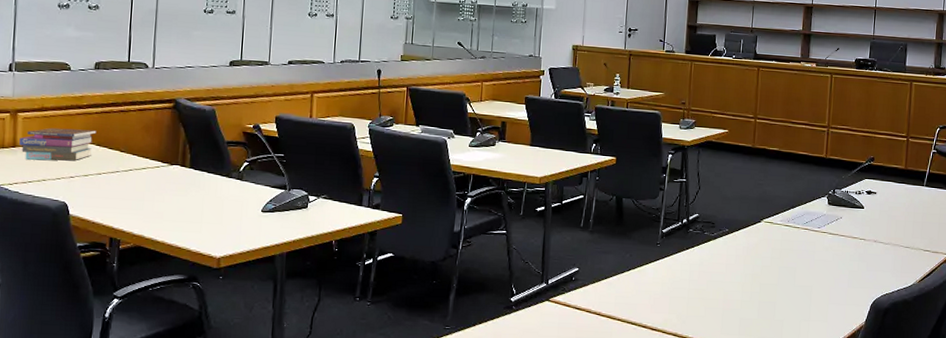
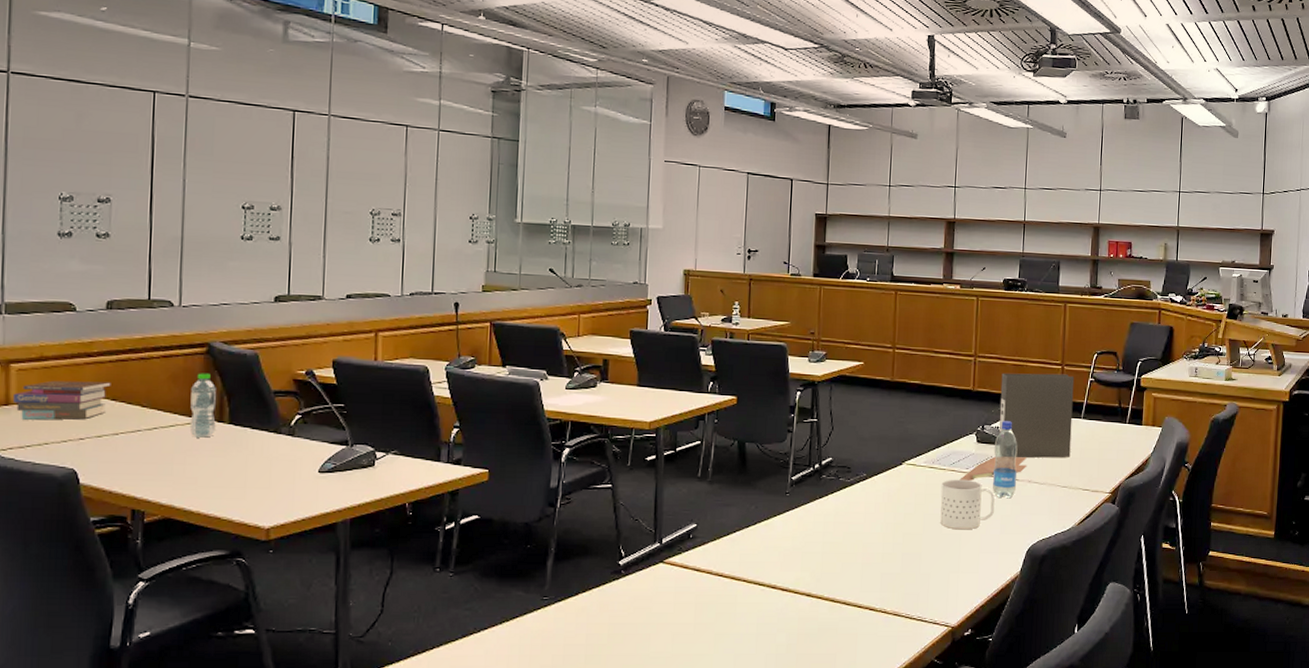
water bottle: none [158,124,181,179] -> present [189,373,217,438]
mug: none [794,236,844,283] -> present [940,479,995,530]
papers: none [812,218,874,239] -> present [960,456,1027,481]
bottle: none [842,186,866,256] -> present [992,421,1018,499]
binder: none [849,143,918,221] -> present [999,373,1075,458]

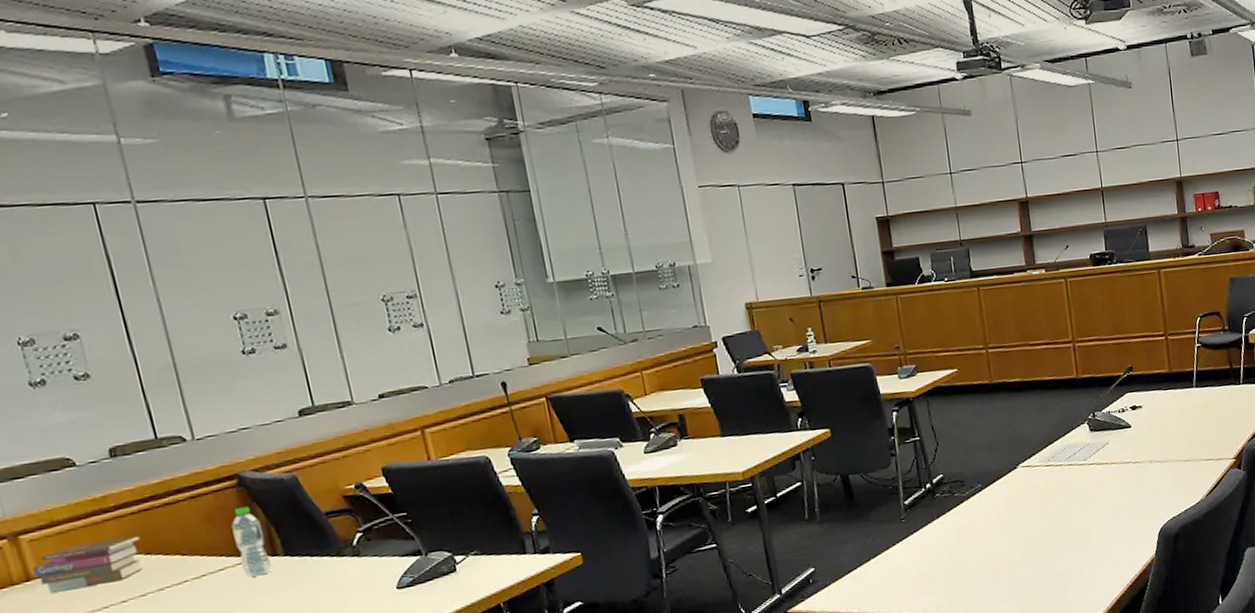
mug: present [940,479,995,530] -> none [1060,471,1119,524]
papers: present [960,456,1027,481] -> none [1078,438,1146,473]
bottle: present [992,421,1018,499] -> none [1108,403,1138,485]
binder: present [999,373,1075,458] -> none [1104,344,1188,440]

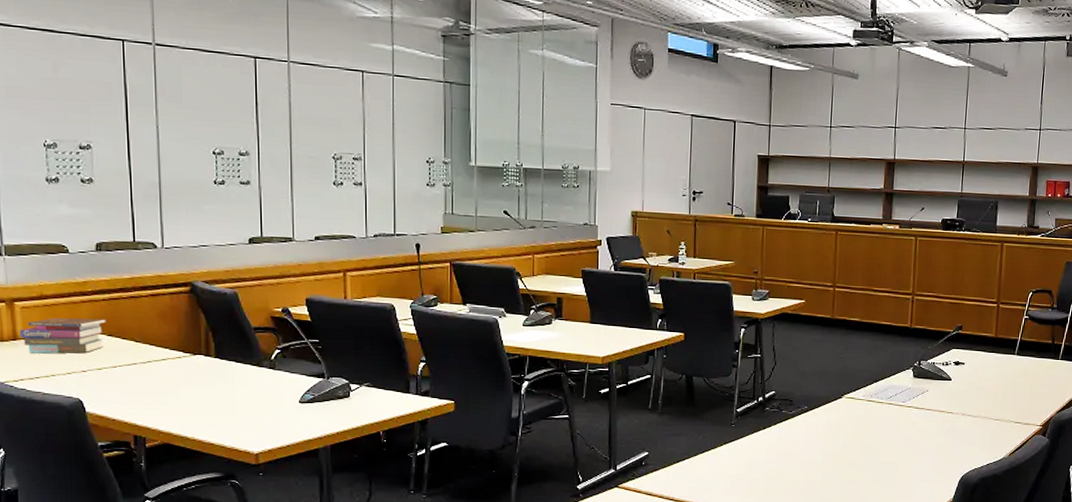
water bottle: present [231,506,272,577] -> none [179,310,204,371]

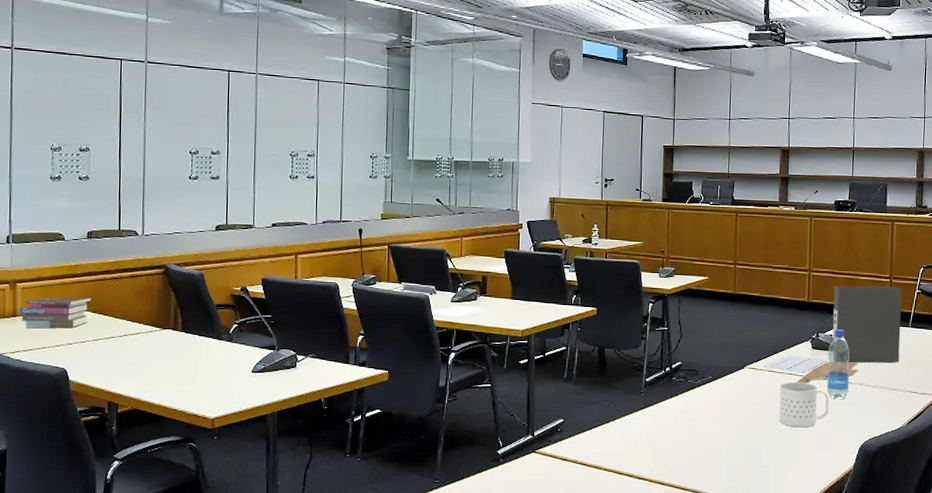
mug: none [877,412,930,460] -> present [779,381,829,428]
papers: none [896,391,962,413] -> present [796,361,859,383]
bottle: none [928,357,953,431] -> present [827,329,850,400]
binder: none [935,310,1010,393] -> present [832,285,902,363]

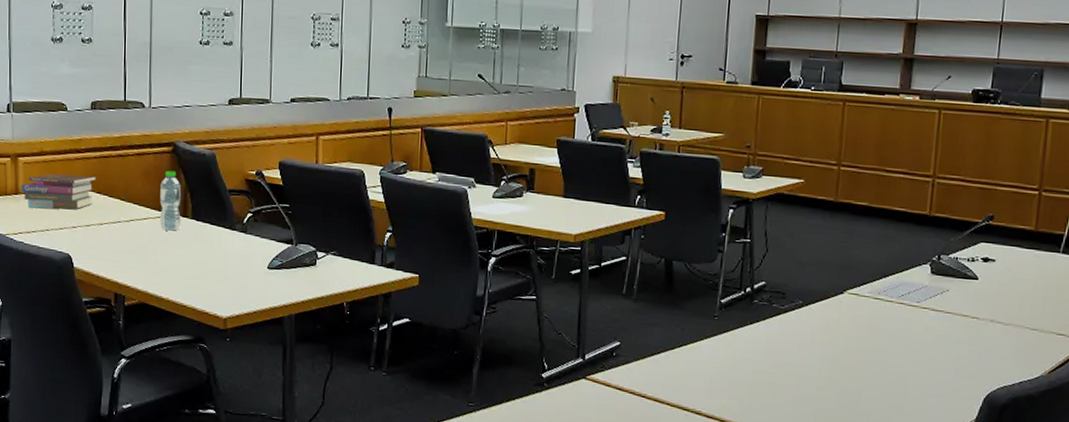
water bottle: none [151,290,172,343] -> present [159,170,182,231]
mug: present [779,381,829,428] -> none [884,312,950,370]
papers: present [796,361,859,383] -> none [909,290,990,316]
bottle: present [827,329,850,400] -> none [947,251,980,339]
binder: present [832,285,902,363] -> none [958,197,1054,297]

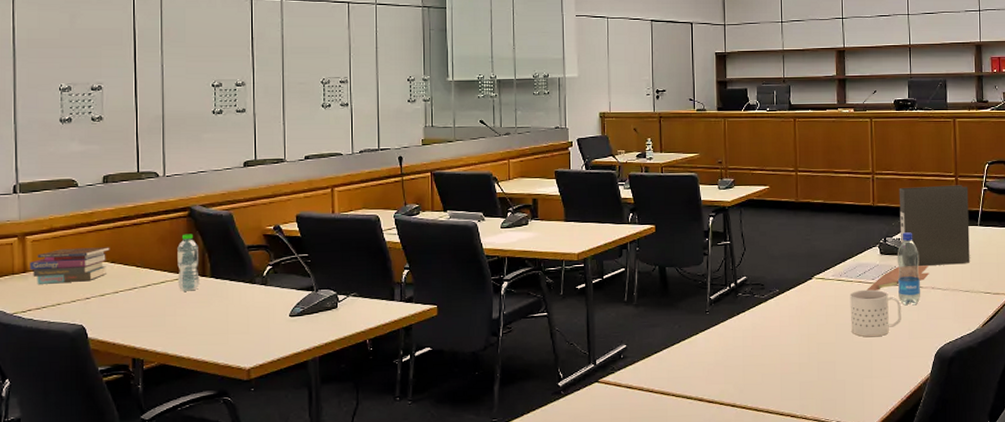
mug: none [884,312,950,370] -> present [849,289,901,337]
papers: none [909,290,990,316] -> present [867,265,930,291]
bottle: none [947,251,980,339] -> present [897,232,920,306]
binder: none [958,197,1054,297] -> present [899,185,970,267]

